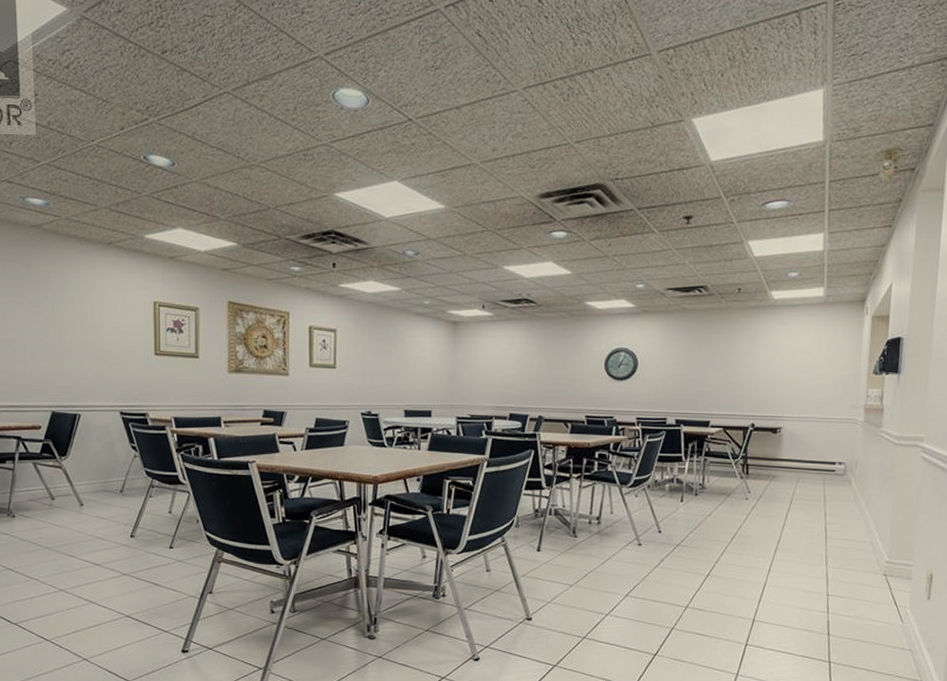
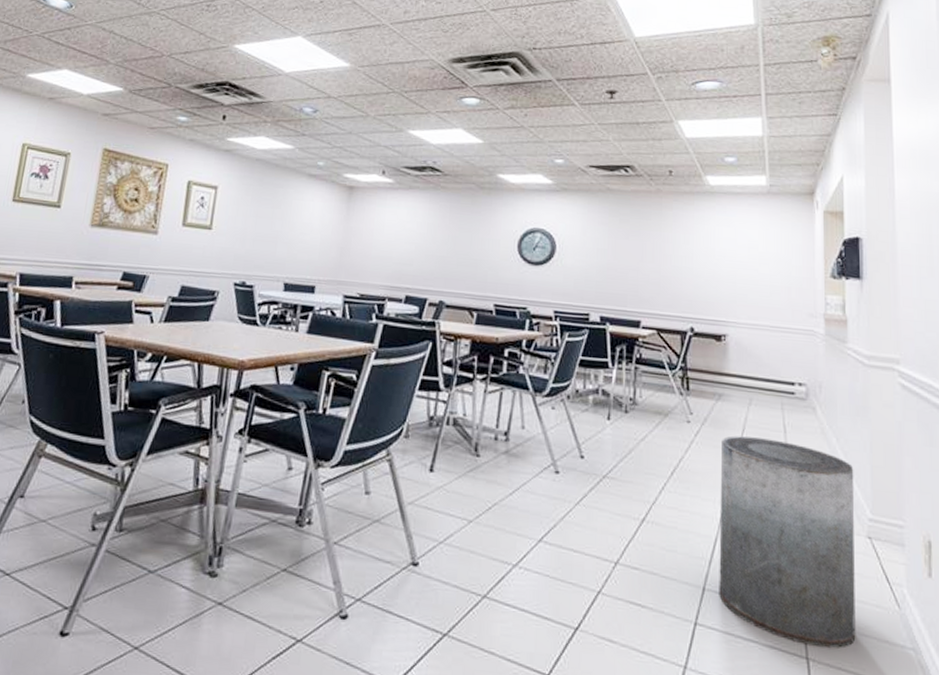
trash can: none [765,507,878,654] -> present [719,435,856,649]

